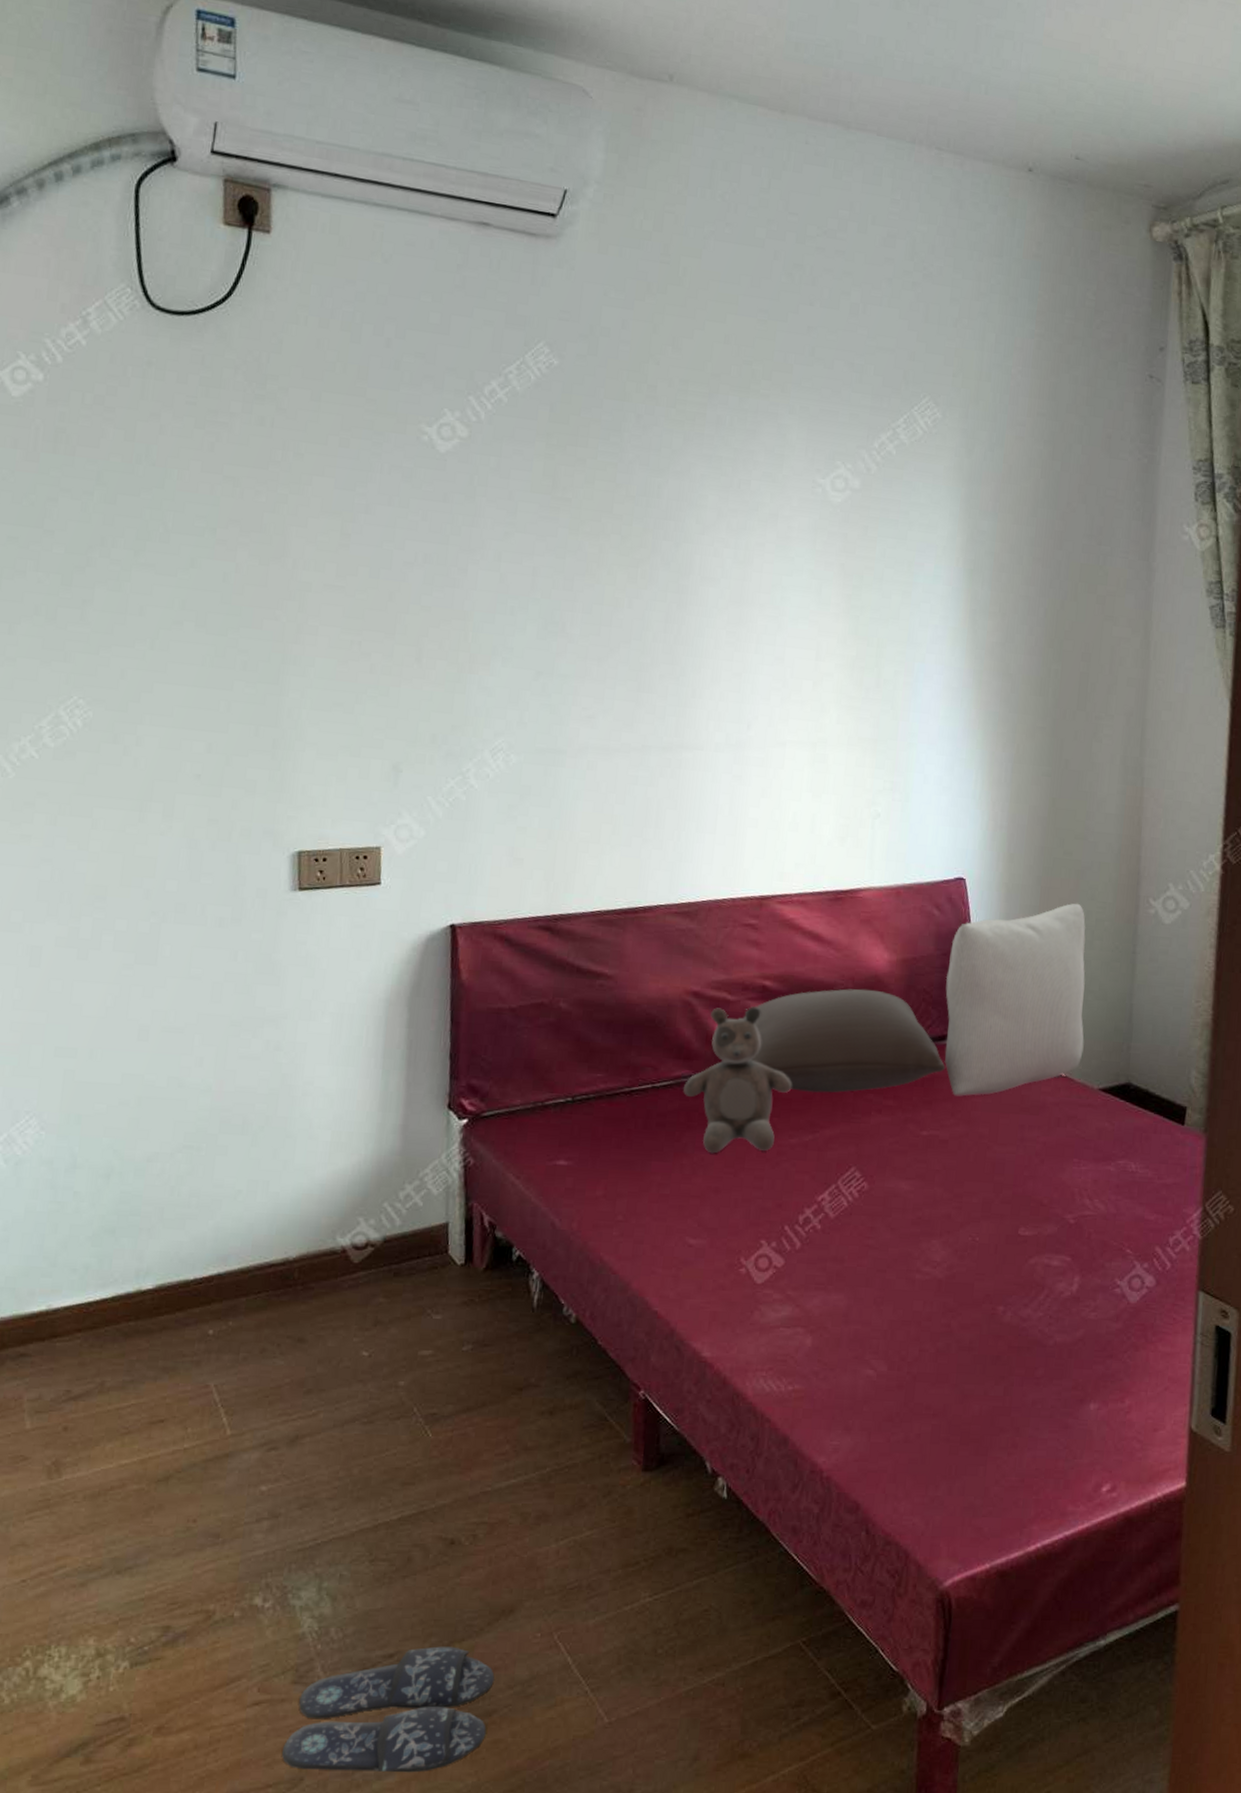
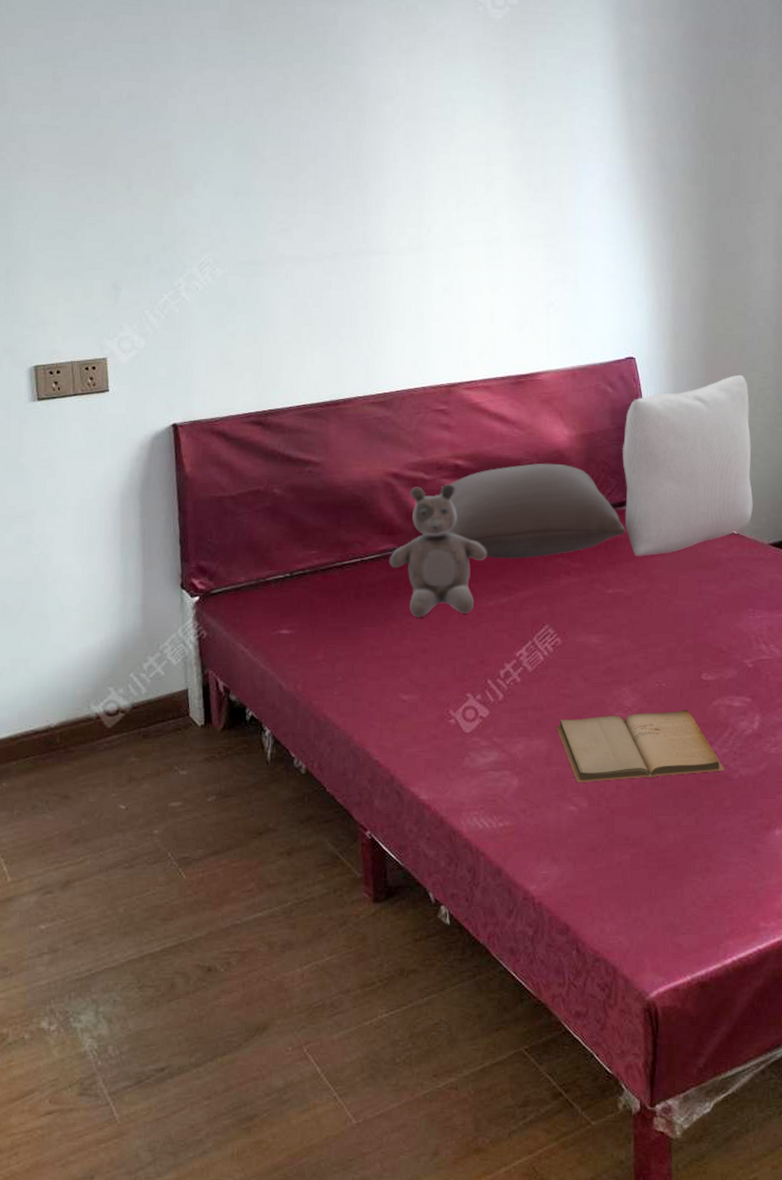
slippers: present [282,1646,495,1773] -> none [74,1060,254,1170]
book: none [857,1267,1038,1345] -> present [556,709,724,783]

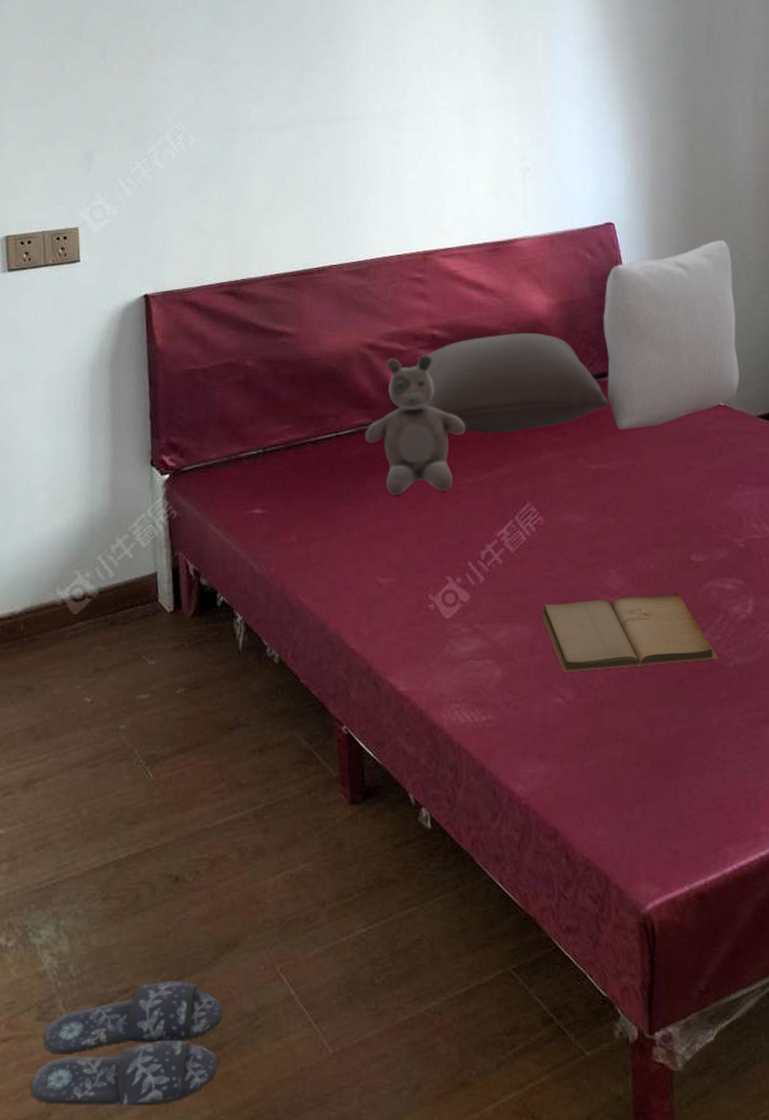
slippers: none [74,1060,254,1170] -> present [31,981,223,1106]

